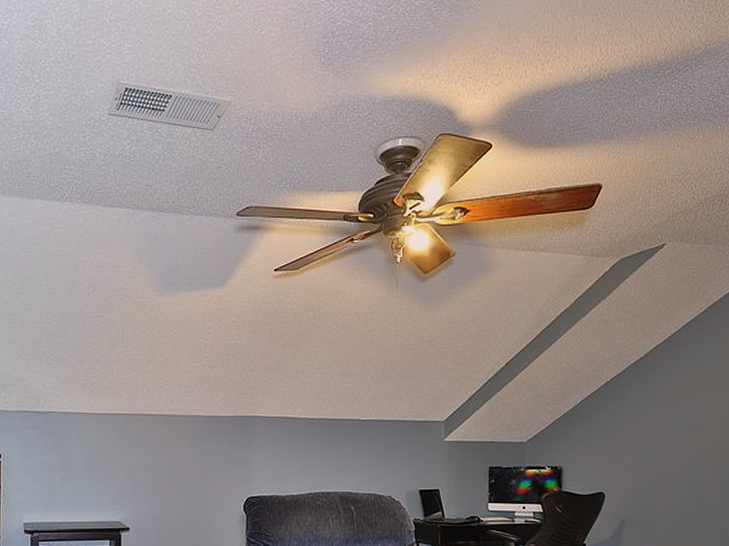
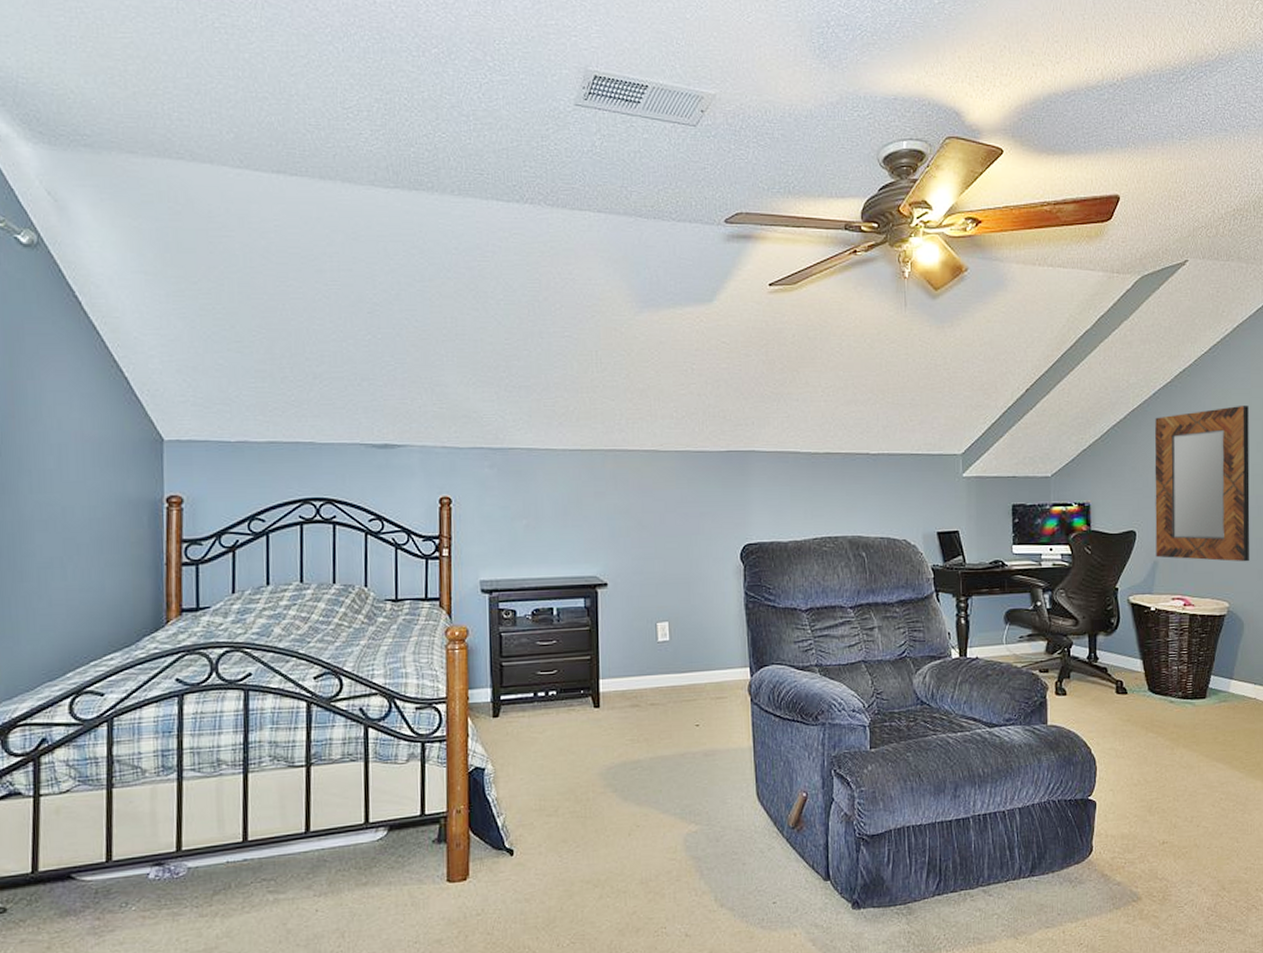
home mirror: none [623,379,720,523] -> present [1154,406,1250,562]

